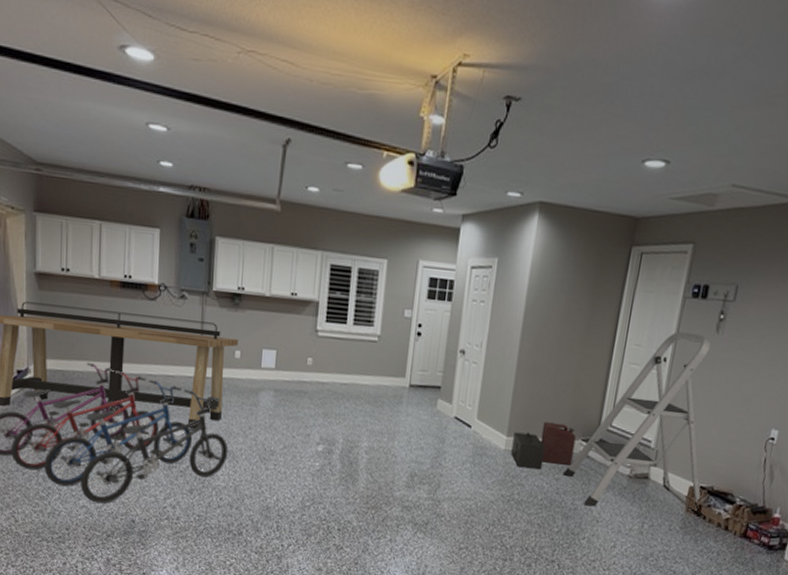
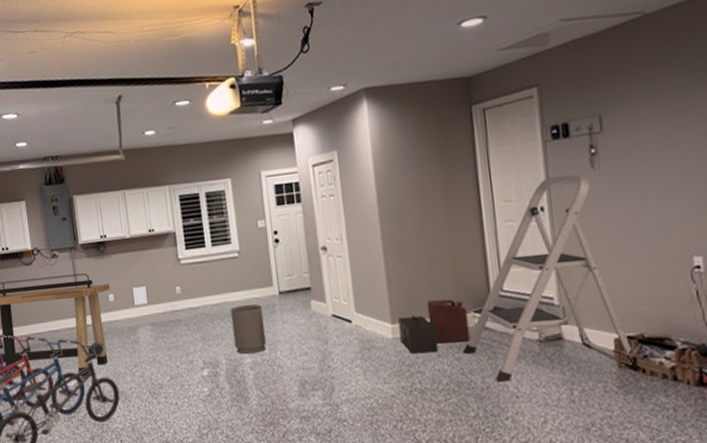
trash can: none [355,389,390,439] -> present [230,304,266,354]

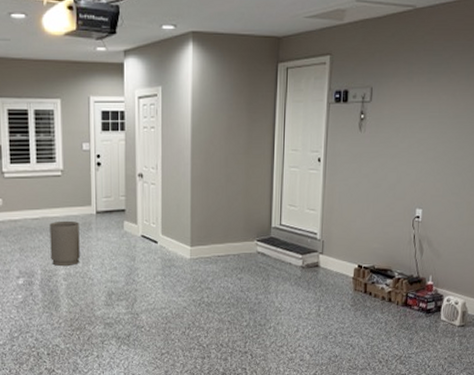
tool box: present [398,315,439,354] -> none [196,240,226,273]
jerry can: present [427,299,470,344] -> none [221,228,252,265]
ladder: present [463,174,643,382] -> none [245,134,370,299]

